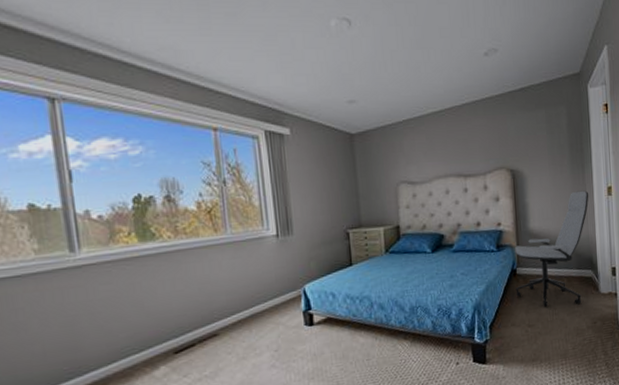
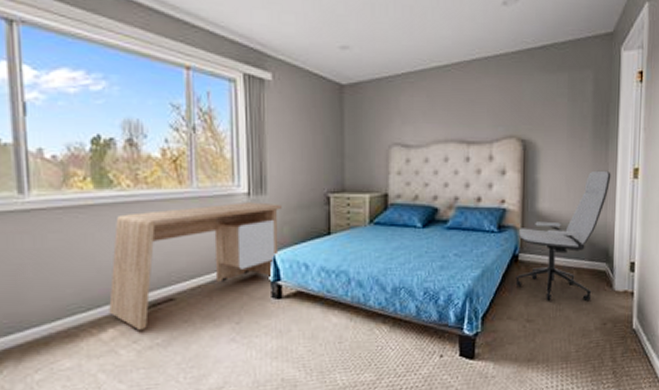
desk: none [159,242,307,365] -> present [109,202,282,330]

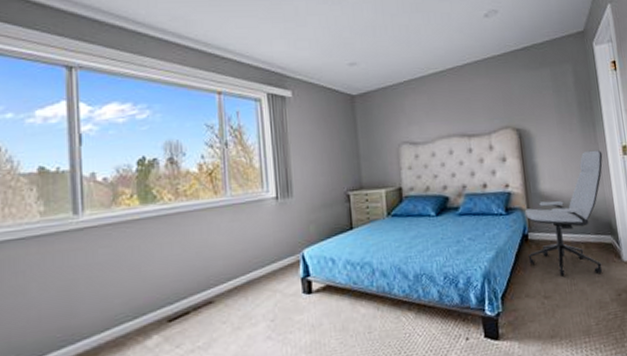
desk: present [109,202,282,330] -> none [153,204,307,334]

